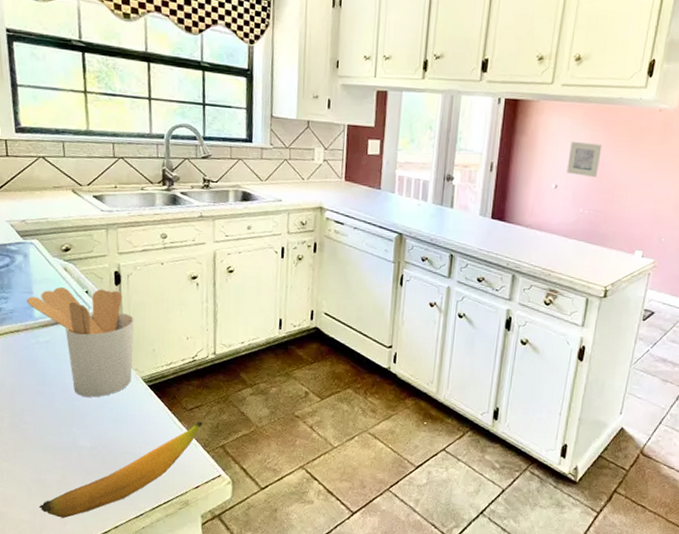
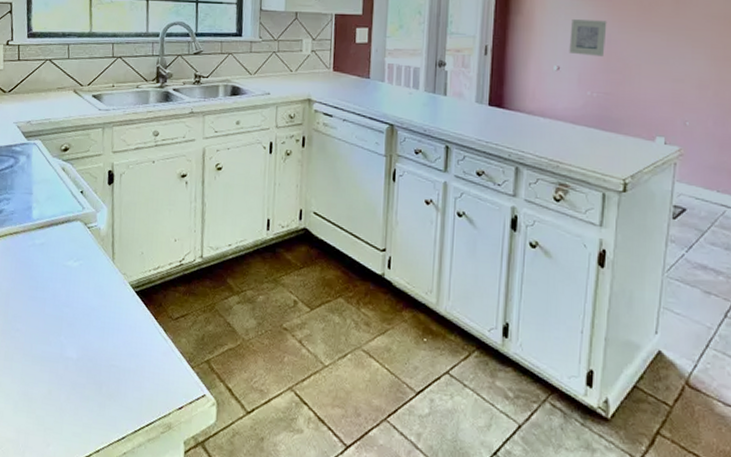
utensil holder: present [27,287,134,397] -> none [26,188,125,304]
banana: present [38,421,203,518] -> none [23,331,188,439]

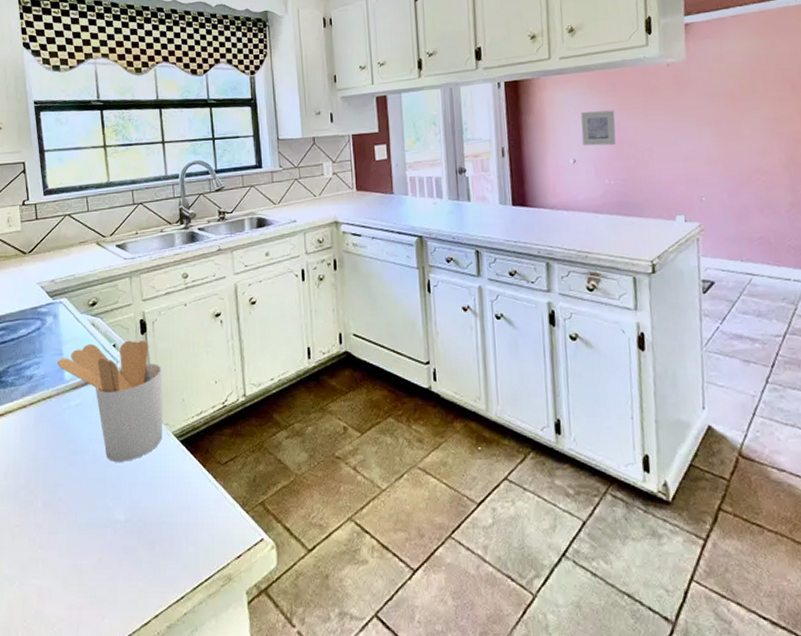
utensil holder: none [26,188,125,304] -> present [58,340,163,462]

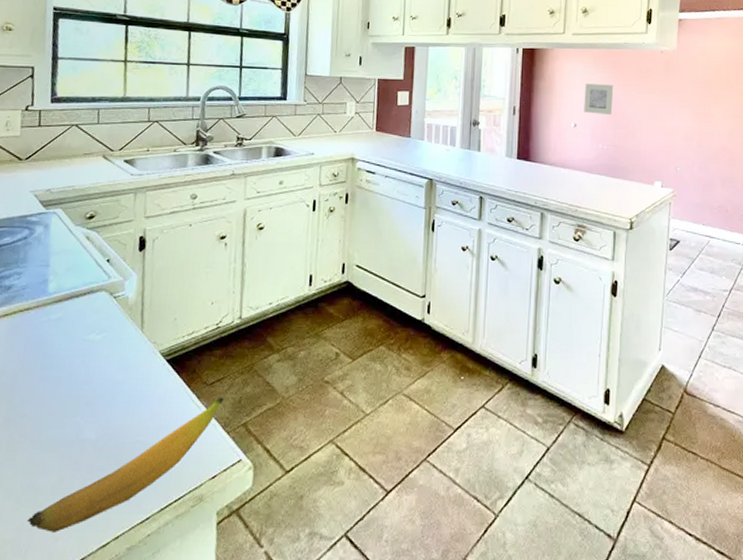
utensil holder: present [58,340,163,462] -> none [42,256,157,379]
banana: none [75,475,239,611] -> present [26,396,224,532]

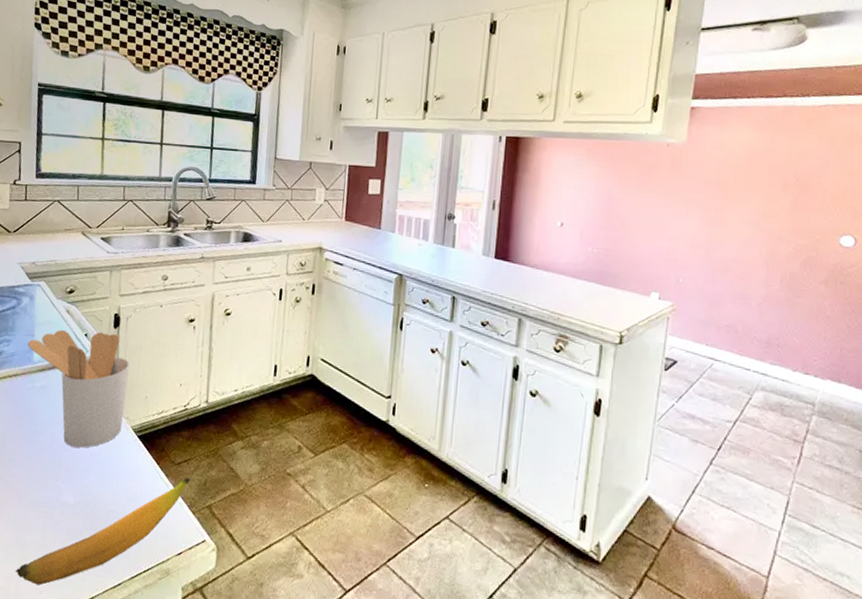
utensil holder: none [42,256,157,379] -> present [28,330,130,448]
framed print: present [584,84,614,115] -> none [572,178,609,214]

